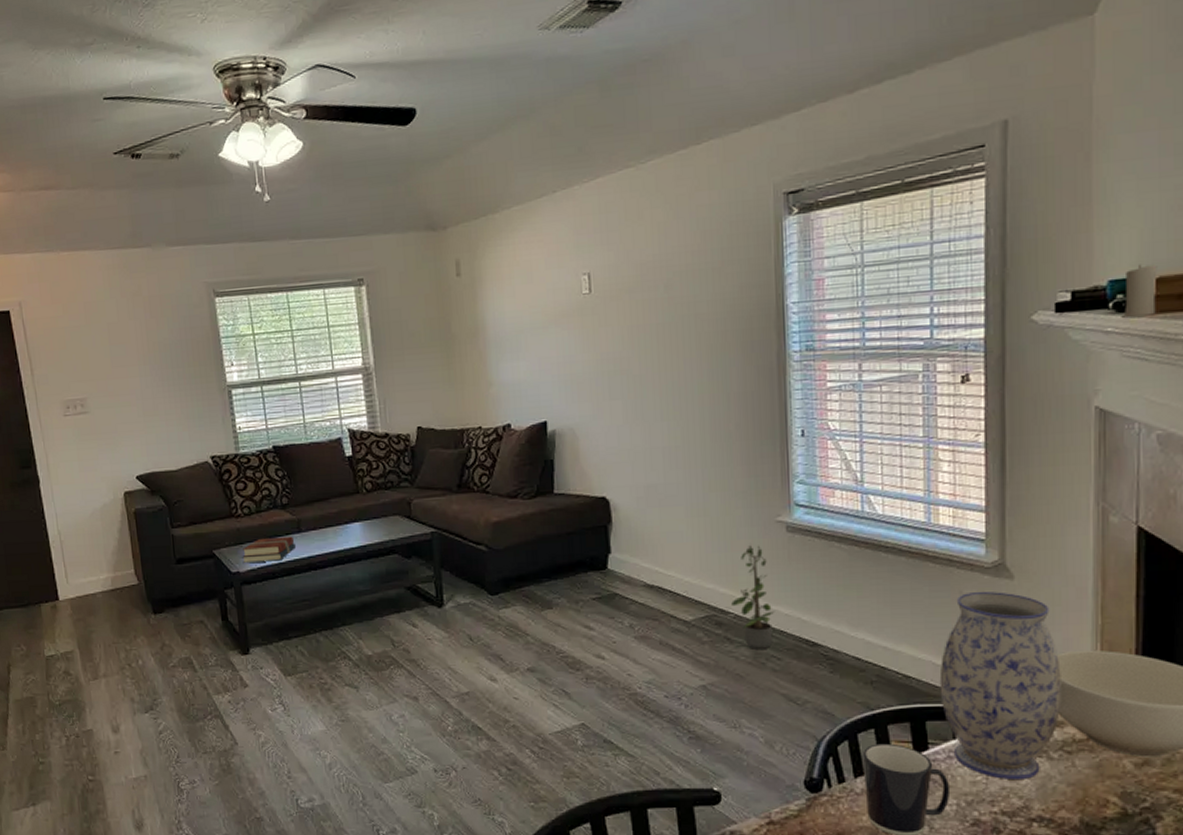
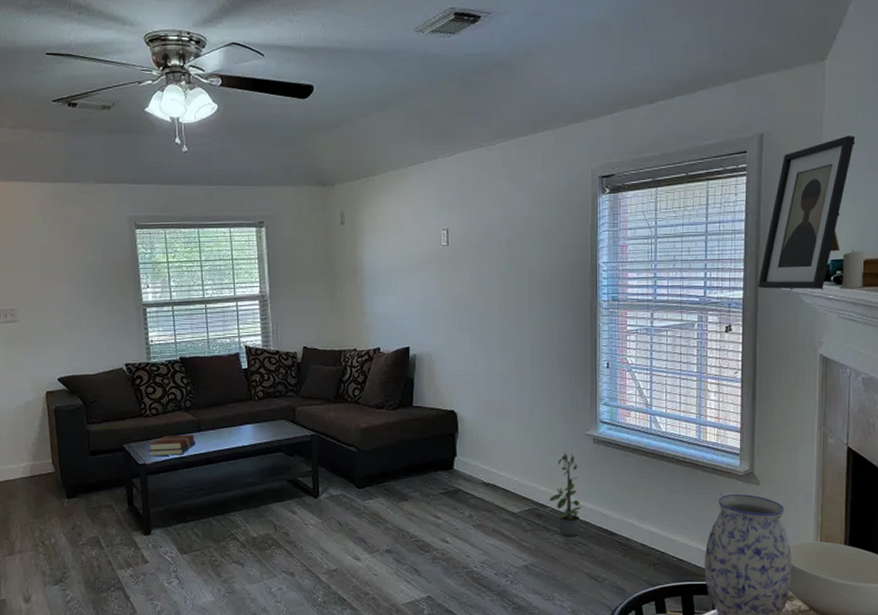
picture frame: none [1005,112,1141,325] -> present [758,136,856,290]

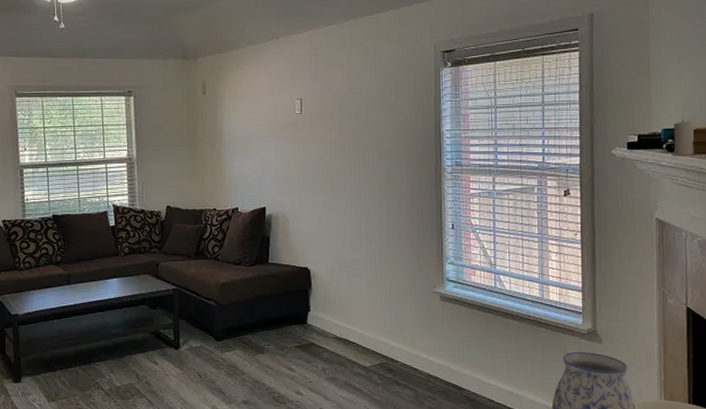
books: present [148,434,197,457] -> none [21,287,66,308]
potted plant: present [549,453,583,537] -> none [399,310,431,391]
picture frame: present [758,136,856,290] -> none [594,15,681,157]

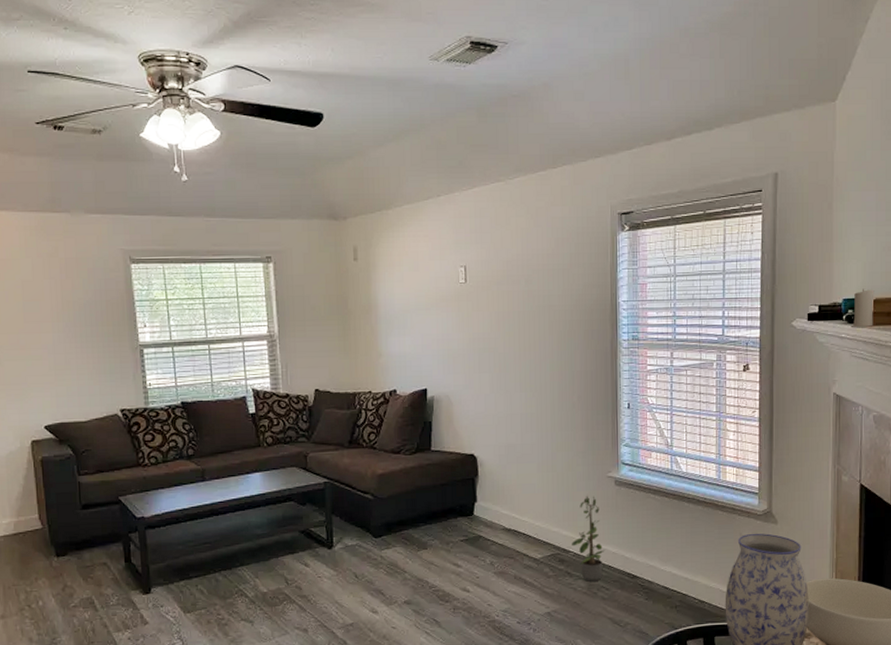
potted plant: none [399,310,431,391] -> present [572,496,605,582]

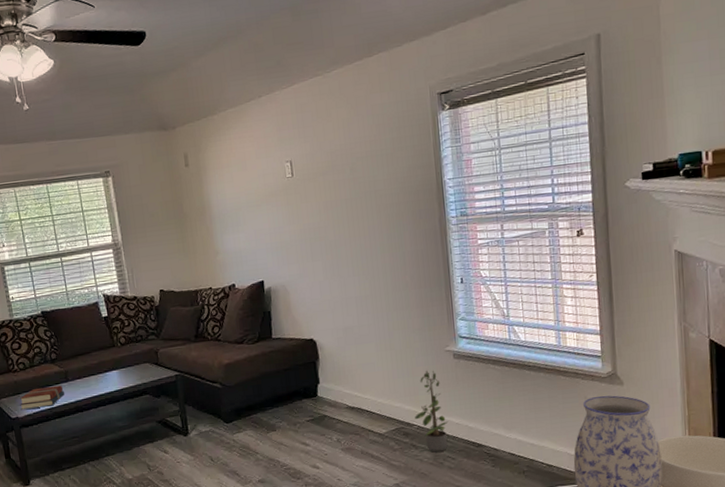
books: none [147,484,200,510] -> present [20,385,65,411]
candle: present [851,288,875,327] -> none [689,141,714,182]

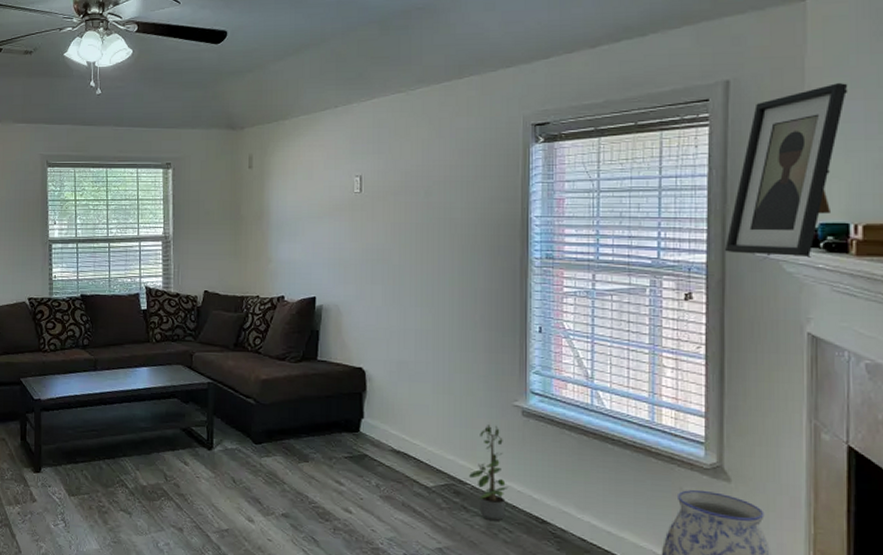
books: present [20,385,65,411] -> none [44,372,92,394]
picture frame: none [606,26,695,190] -> present [725,83,848,256]

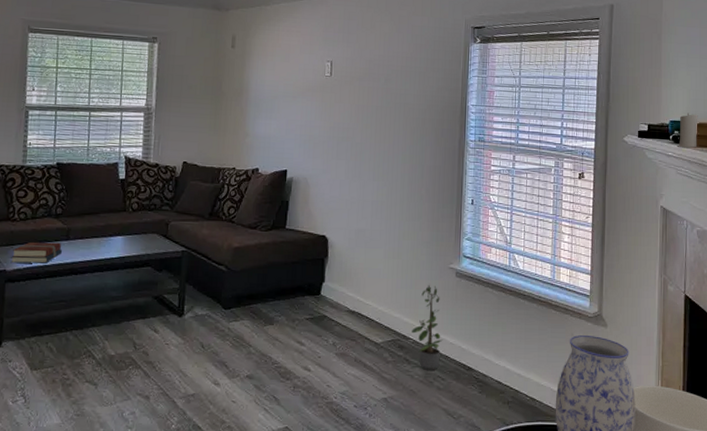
books: none [44,372,92,394] -> present [10,241,63,264]
picture frame: present [725,83,848,256] -> none [608,14,690,146]
candle: none [831,212,864,257] -> present [677,112,698,148]

